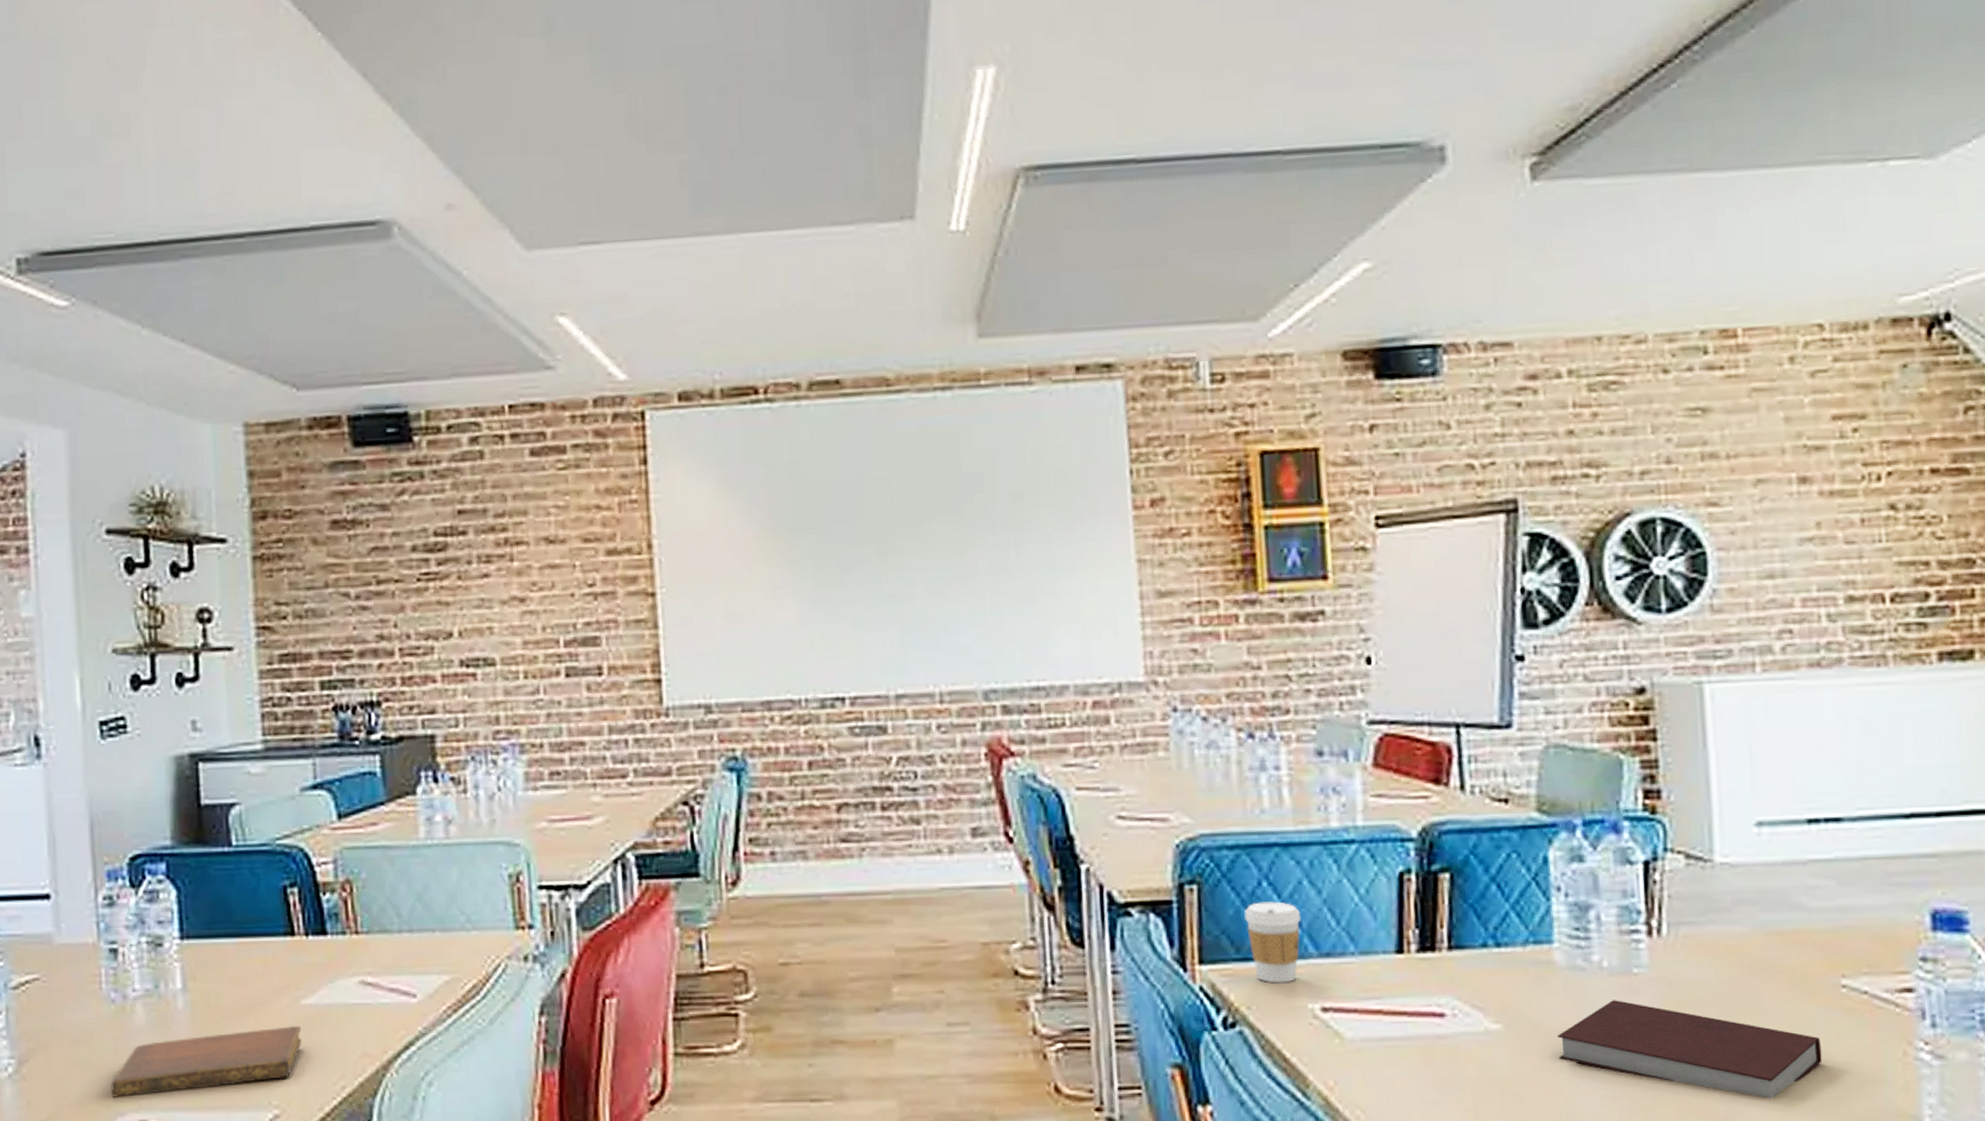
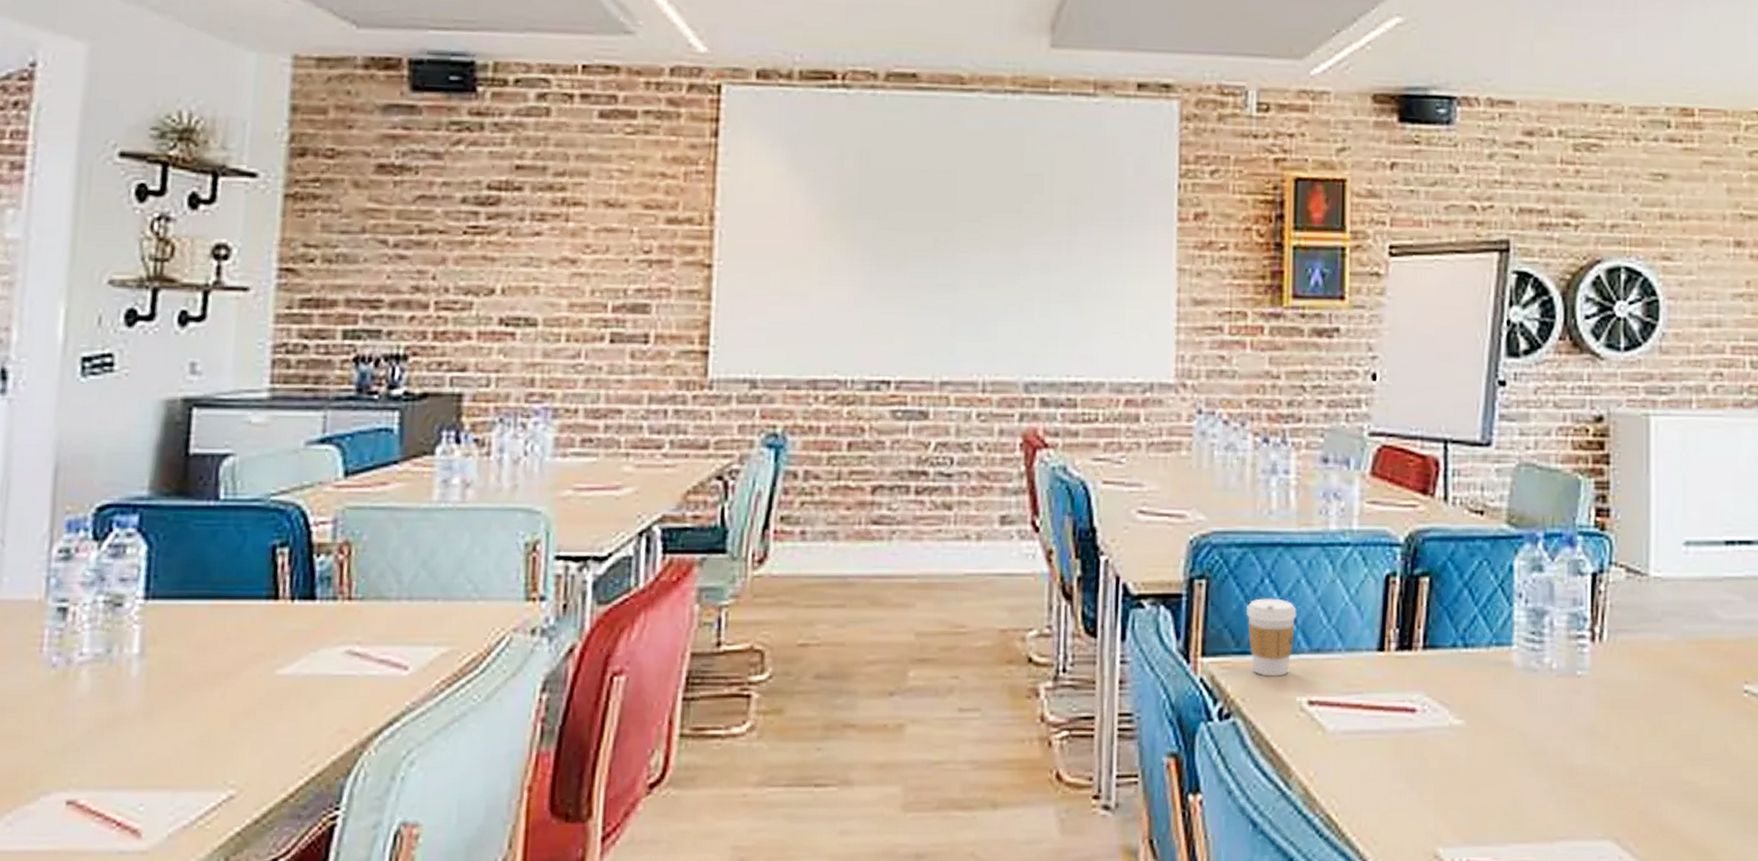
notebook: present [111,1026,302,1097] -> none [36,698,273,774]
notebook: present [1558,1000,1823,1099] -> none [1510,699,1725,793]

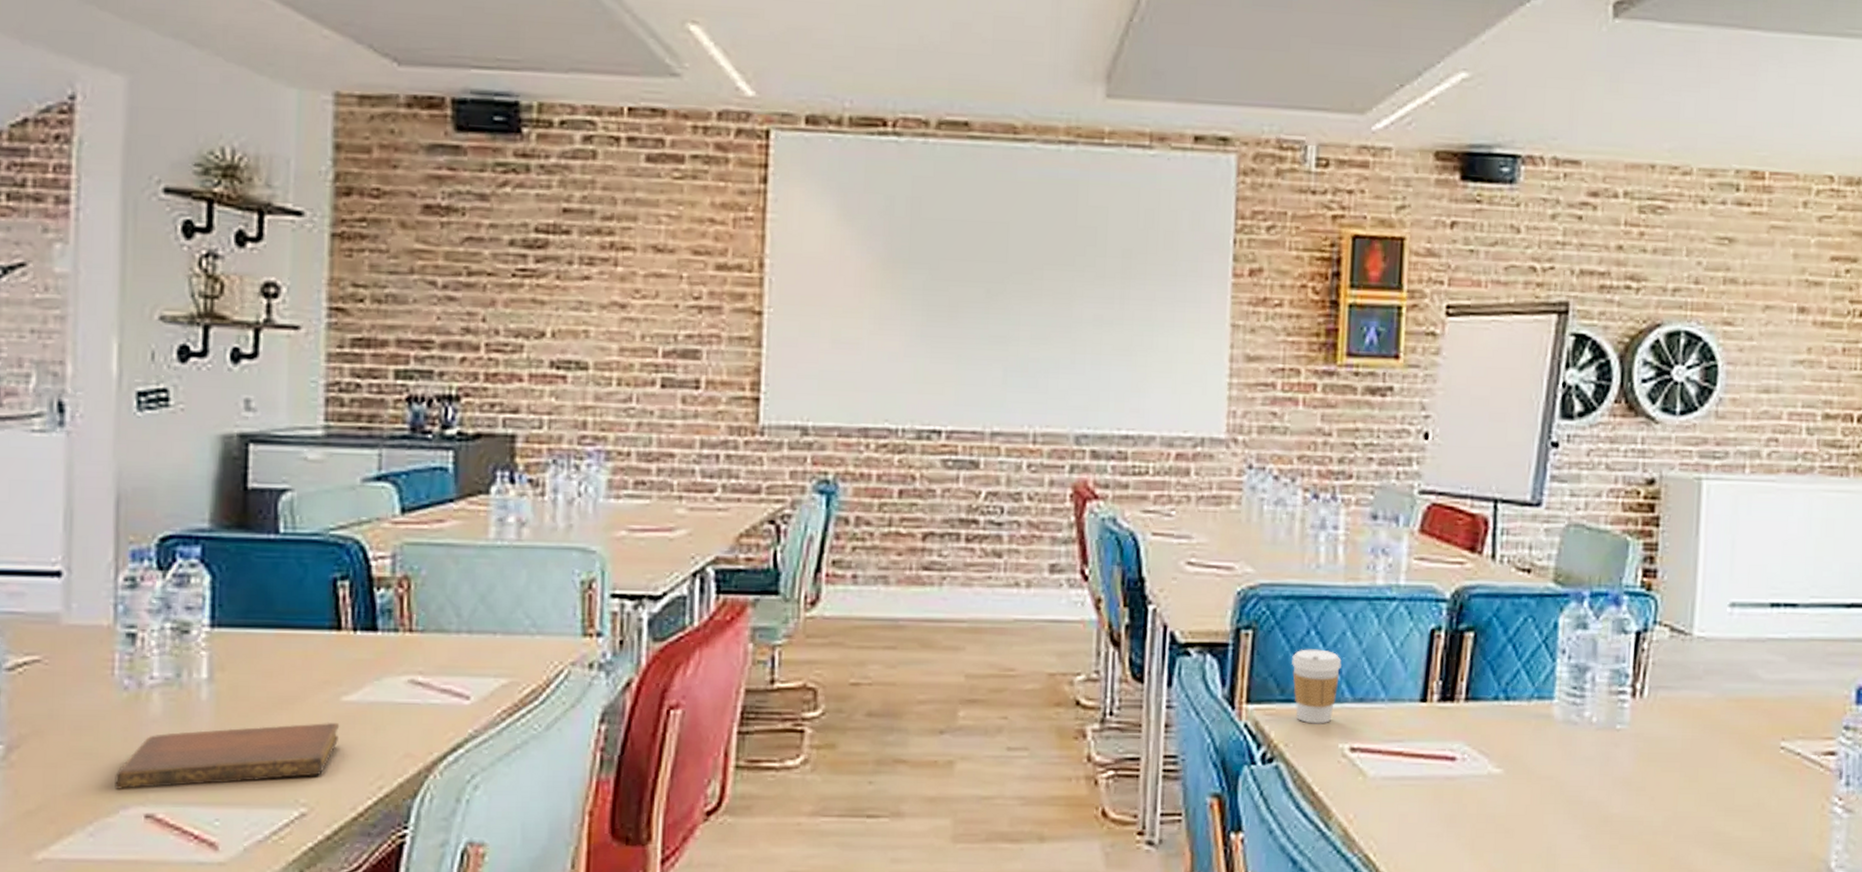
notebook: none [36,698,273,774] -> present [115,723,340,789]

